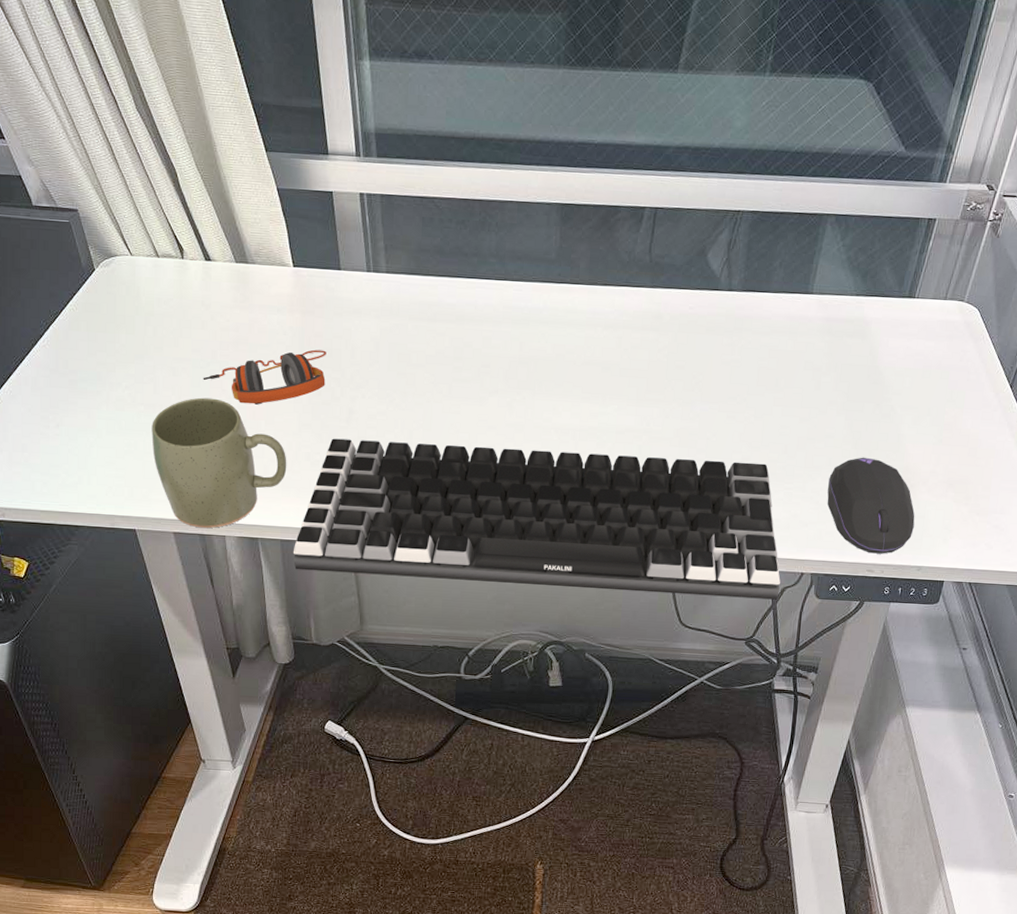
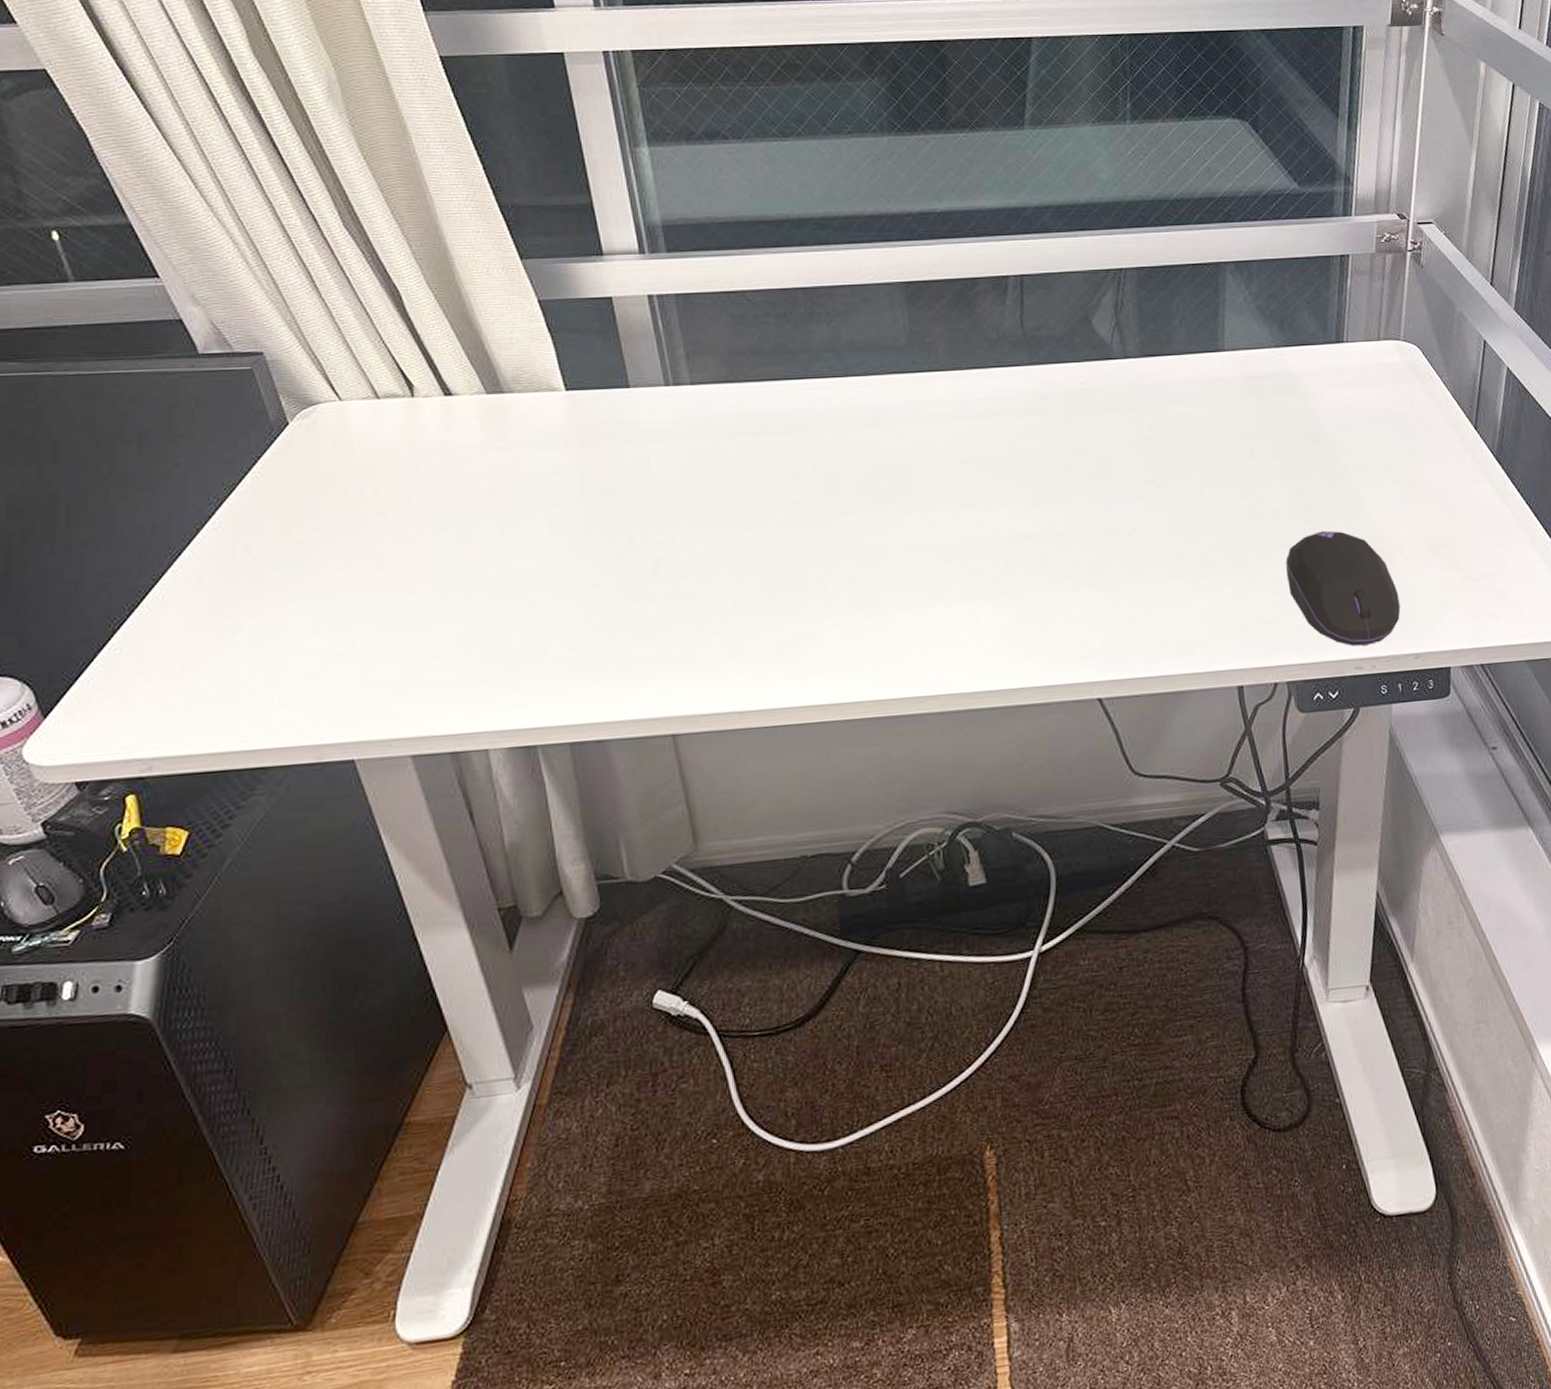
mug: present [151,397,287,529] -> none [375,567,573,744]
headphones: present [203,349,326,405] -> none [447,487,619,569]
computer keyboard: present [293,438,781,600] -> none [588,554,1252,781]

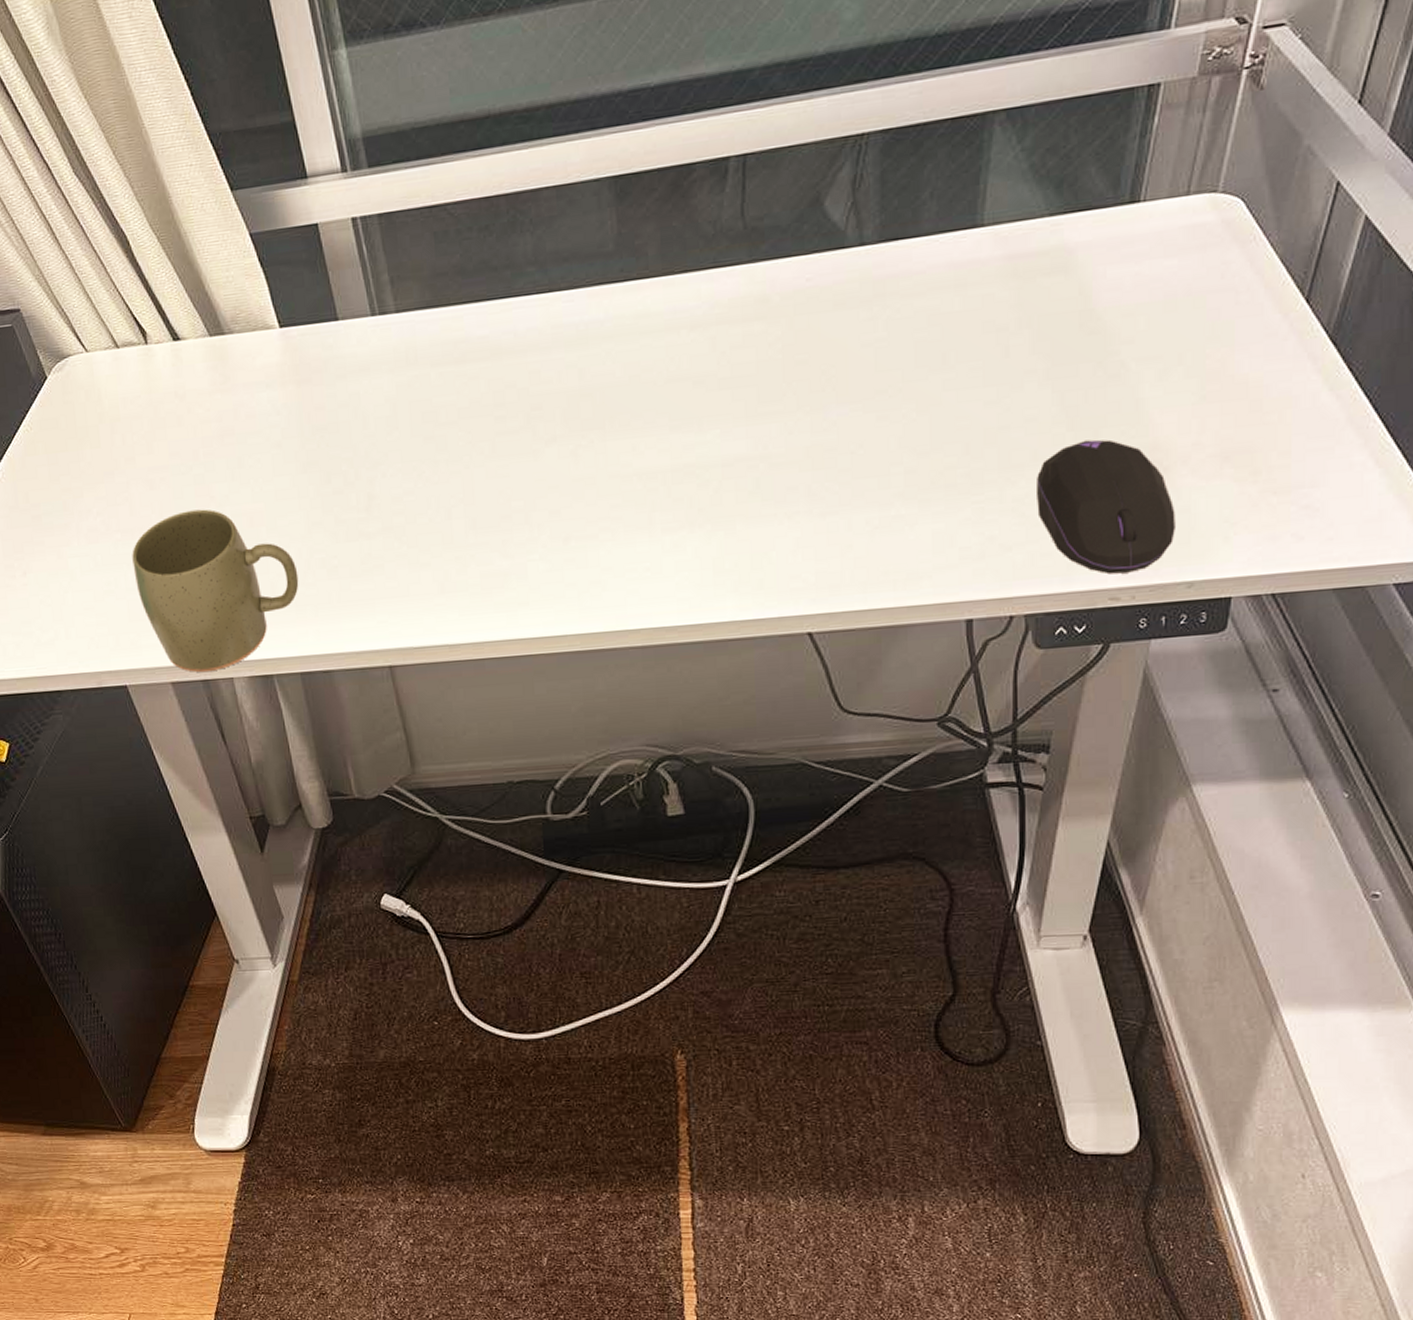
mug: none [375,567,573,744] -> present [132,509,299,673]

